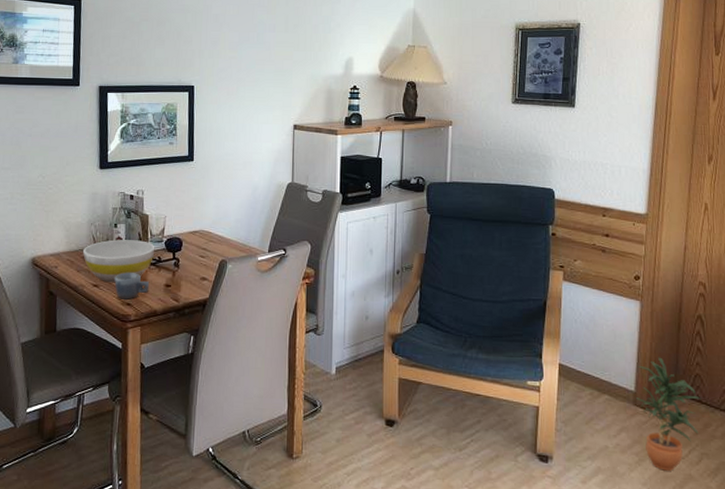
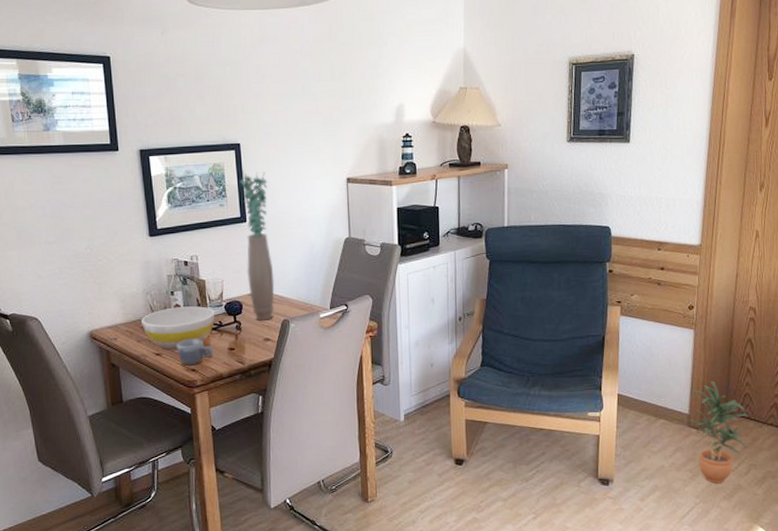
vase: none [189,111,217,260] -> present [240,170,275,322]

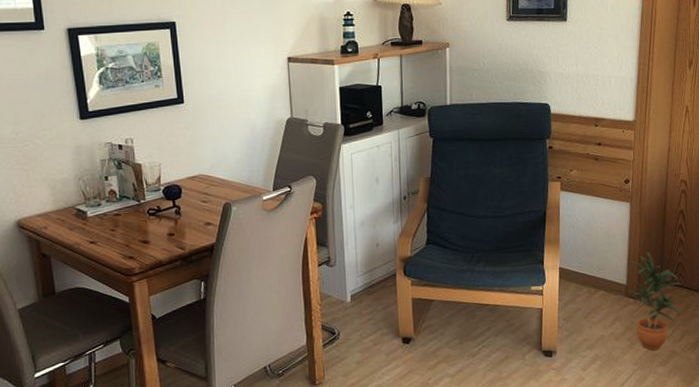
bowl: present [140,306,215,351] -> none [73,191,153,238]
cup: present [175,339,213,366] -> none [111,225,152,254]
vase: present [240,170,275,322] -> none [176,49,215,206]

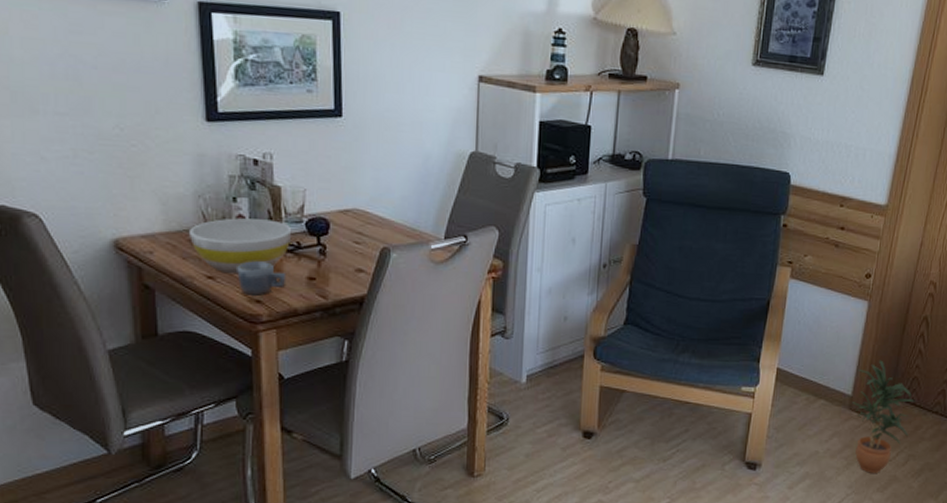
bowl: none [73,191,153,238] -> present [188,218,292,275]
cup: none [111,225,152,254] -> present [235,261,287,296]

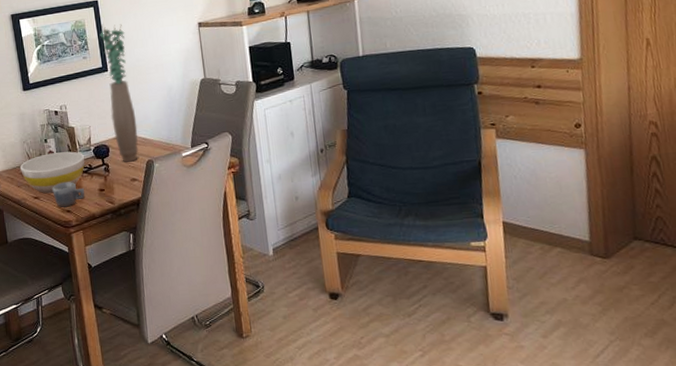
vase: none [337,48,375,248] -> present [100,24,139,163]
potted plant: present [851,360,916,473] -> none [590,203,668,318]

